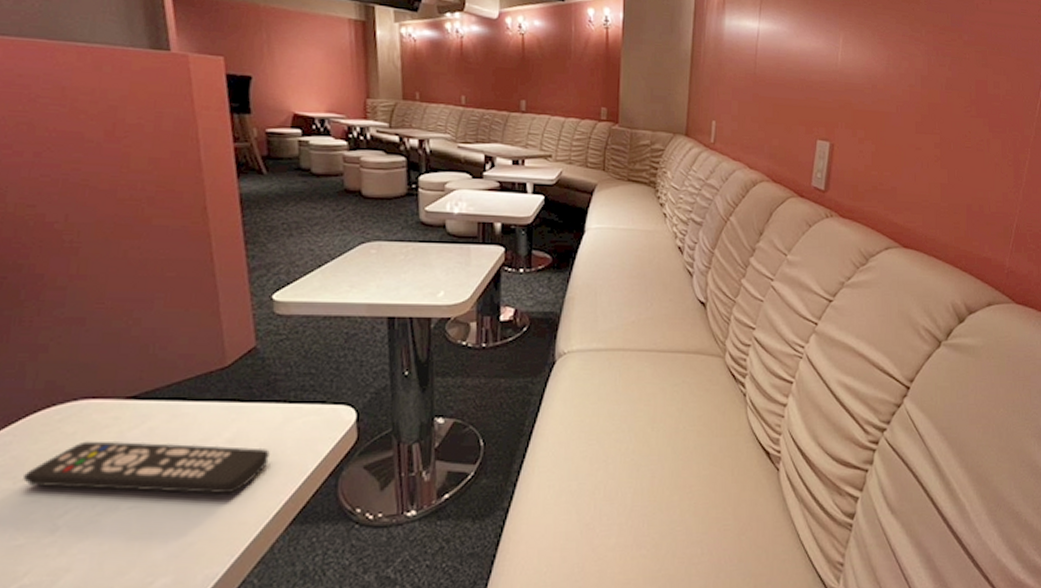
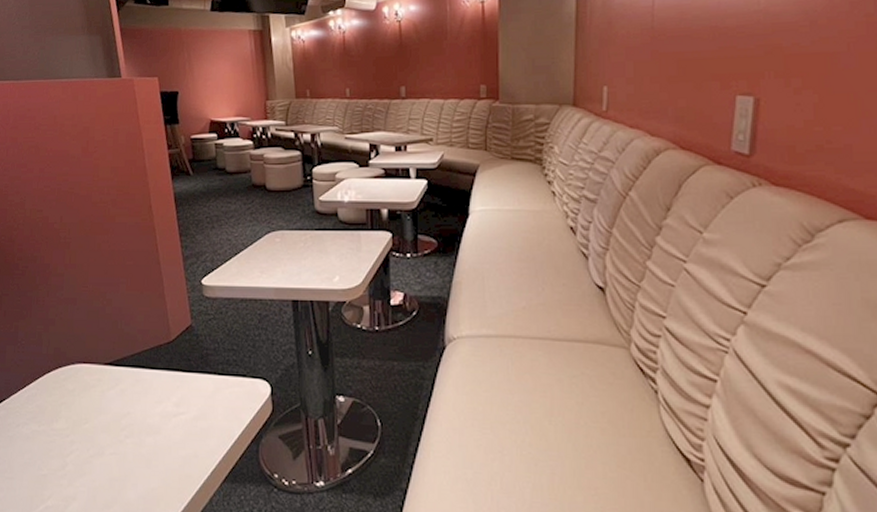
remote control: present [23,441,270,495] -> none [44,397,206,450]

